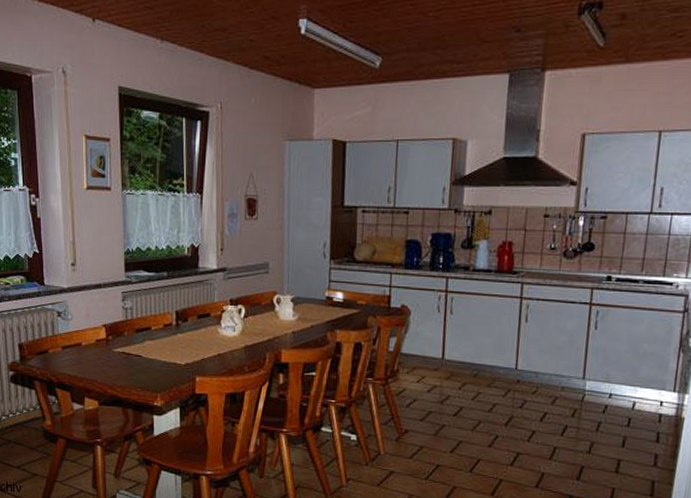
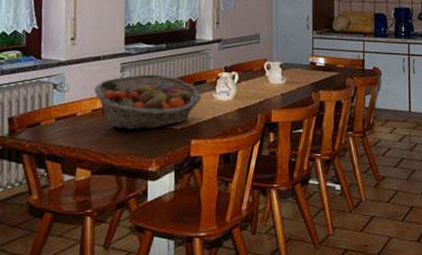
fruit basket: none [96,304,206,363] -> present [93,74,202,130]

